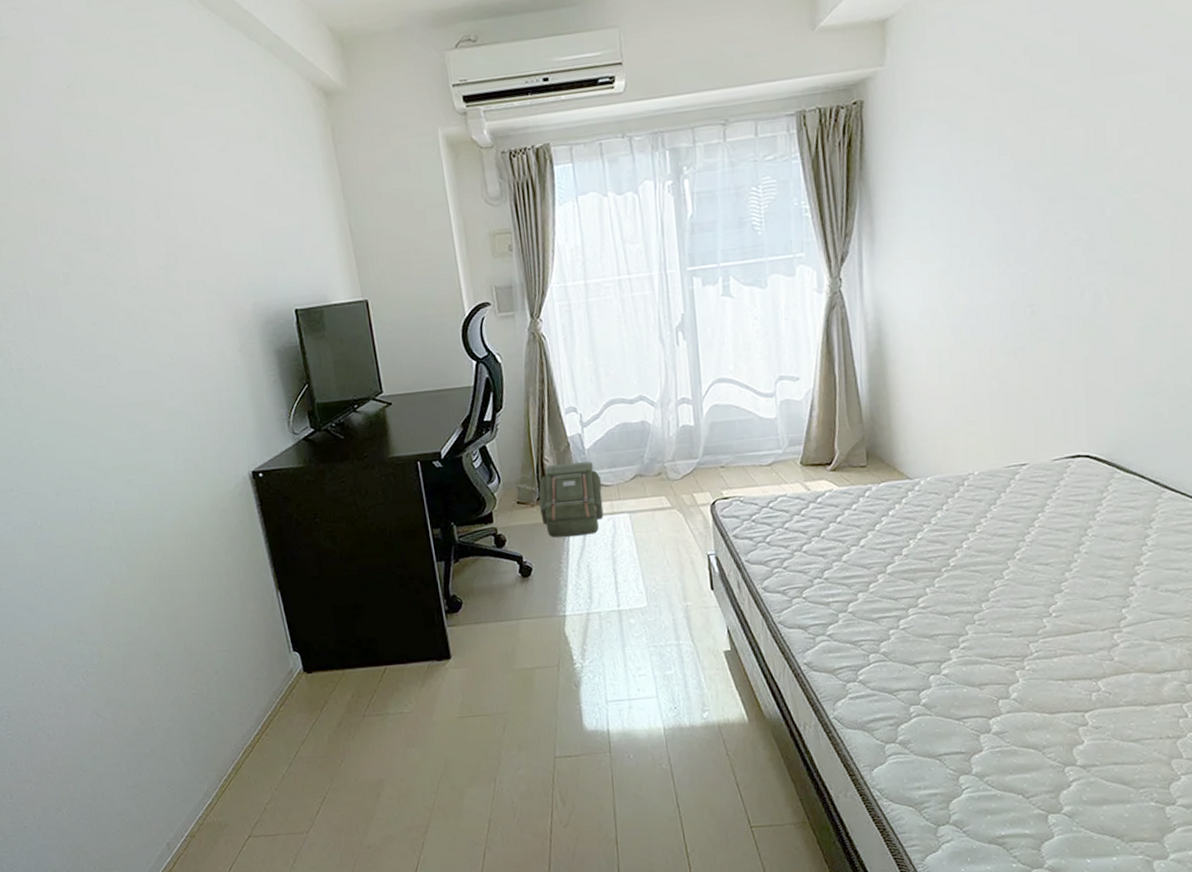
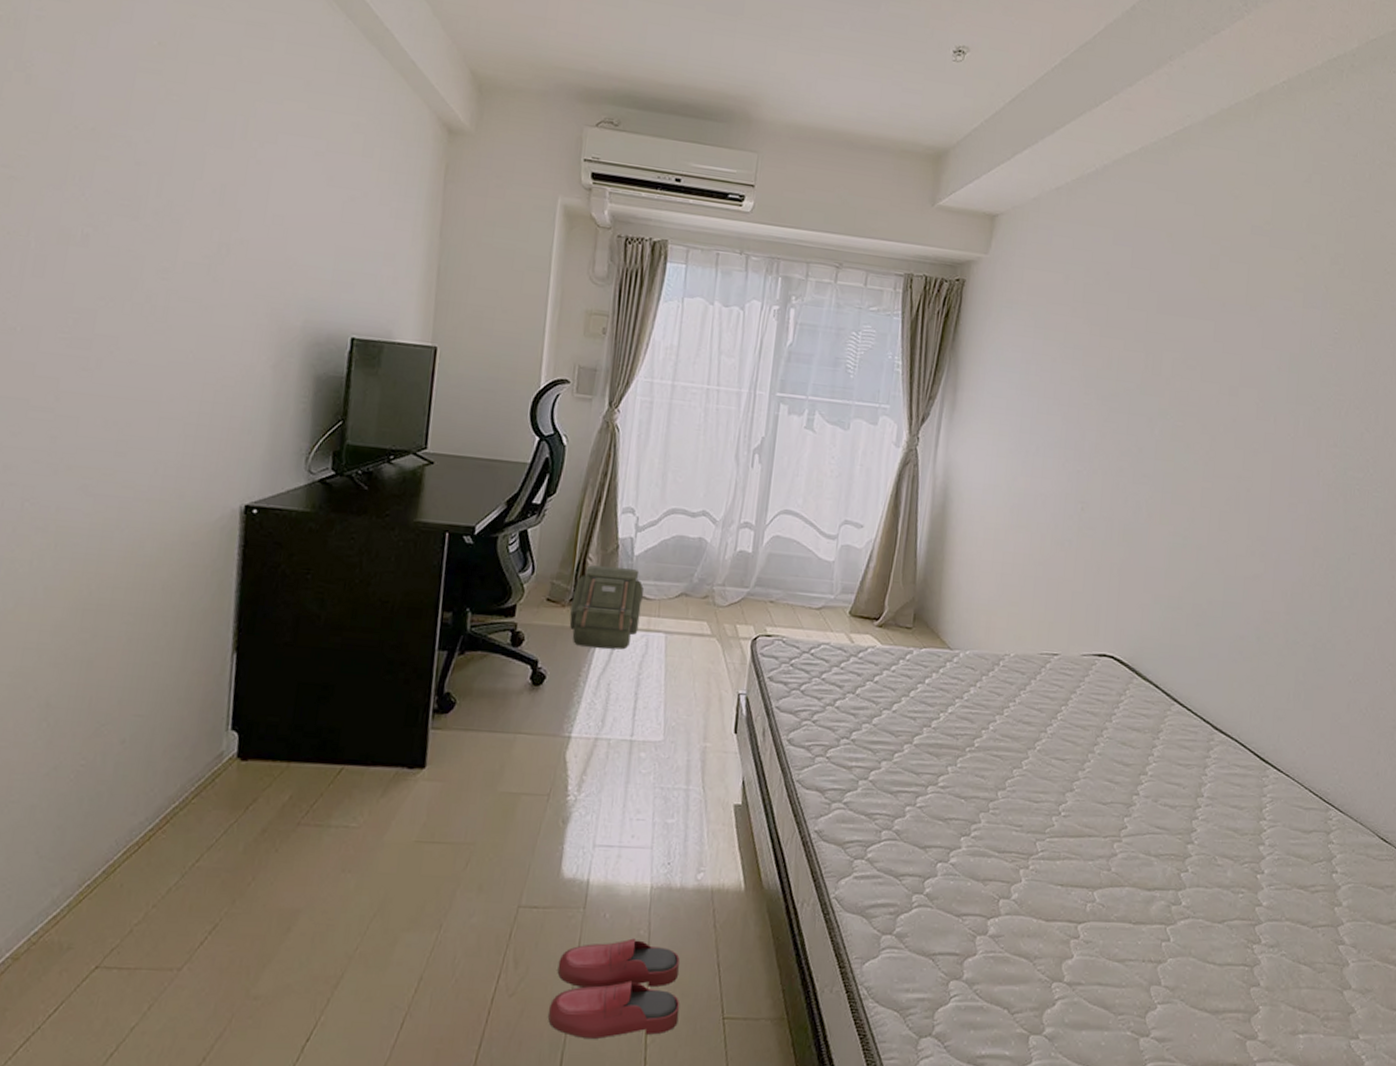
slippers: none [598,772,712,853] -> present [548,938,680,1039]

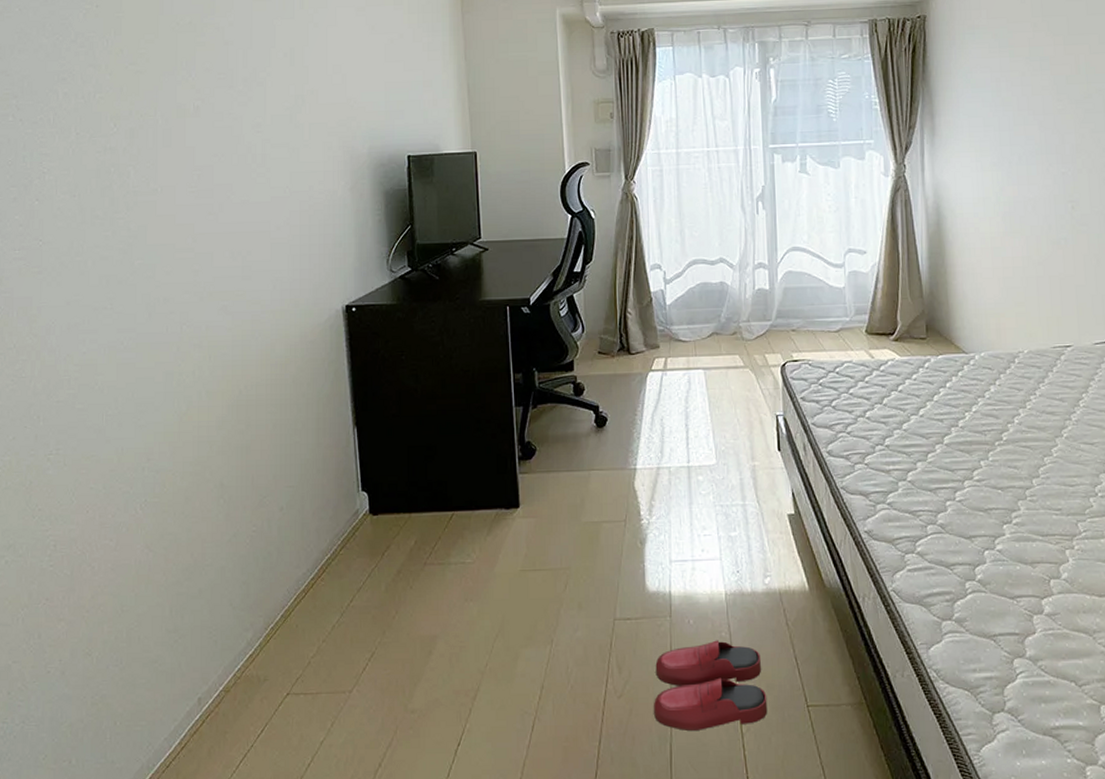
backpack: present [569,565,644,650] -> none [619,317,680,389]

